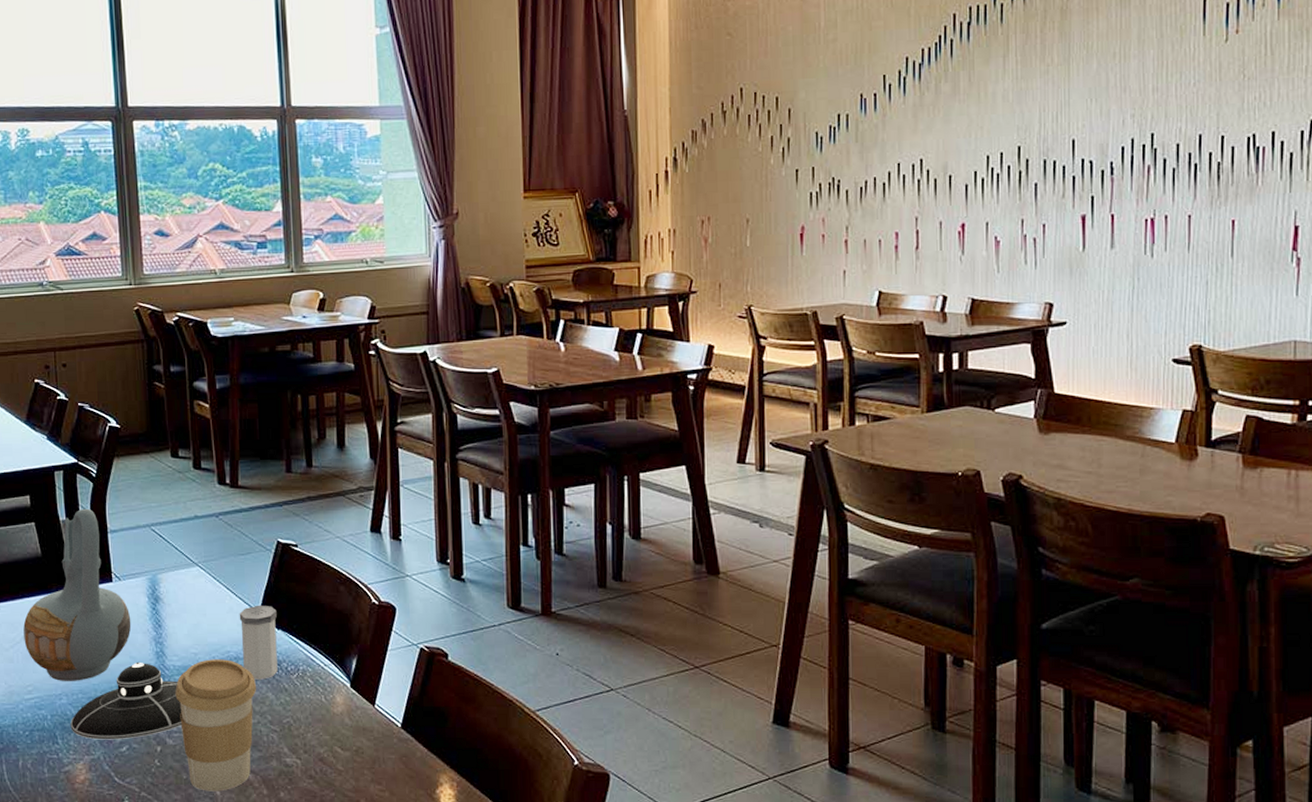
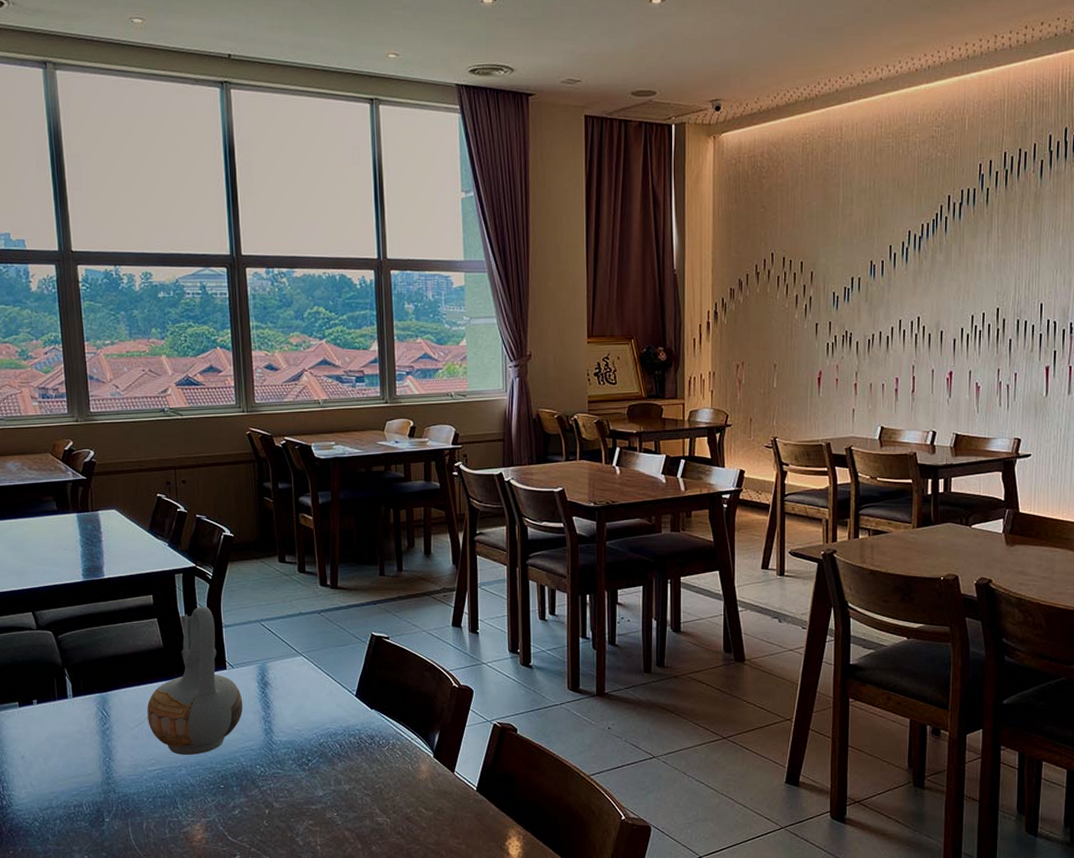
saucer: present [70,661,183,740] -> none [189,737,288,805]
coffee cup: present [175,659,256,792] -> none [281,735,352,847]
salt shaker: present [239,605,278,680] -> none [338,688,371,752]

